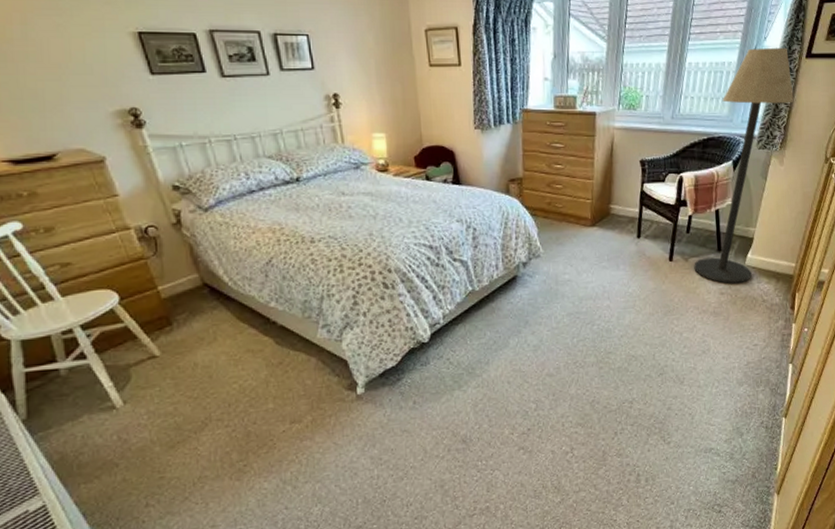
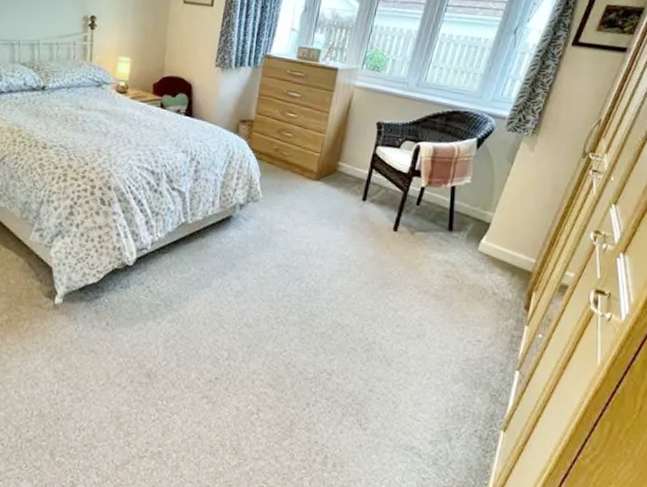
floor lamp: present [694,47,794,284] -> none [419,28,554,270]

